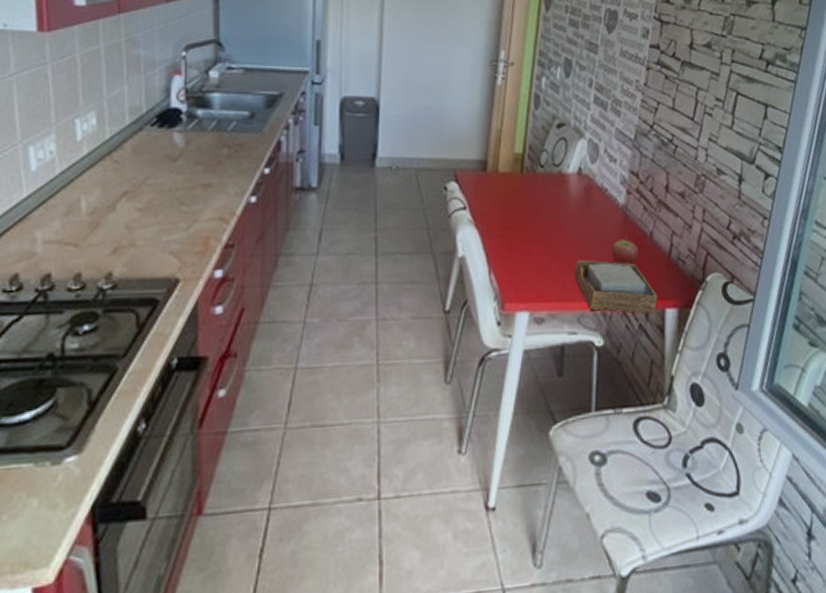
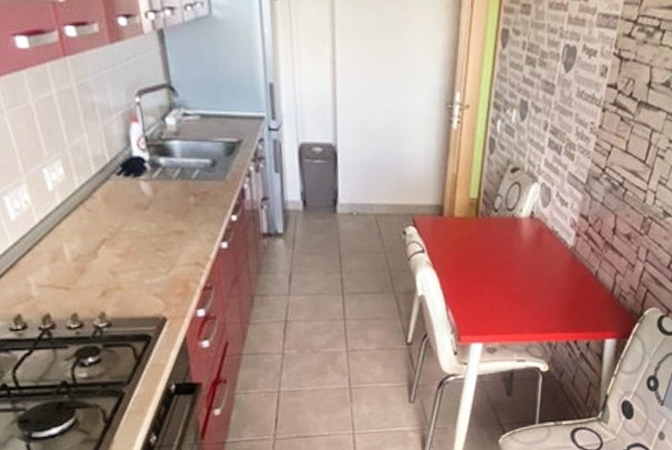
napkin holder: present [574,259,658,315] -> none [524,297,599,345]
fruit: present [611,235,639,266] -> none [558,275,584,302]

